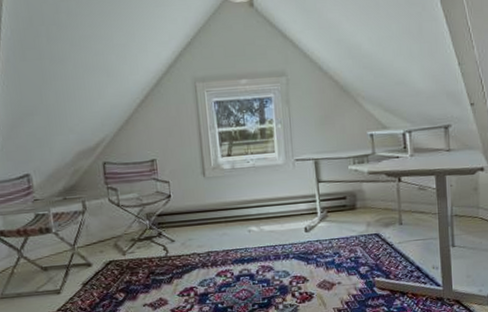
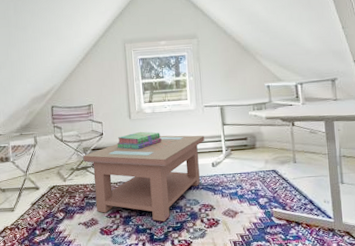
coffee table: none [146,195,296,298] -> present [83,135,204,222]
stack of books: none [188,191,244,214] -> present [116,131,162,150]

